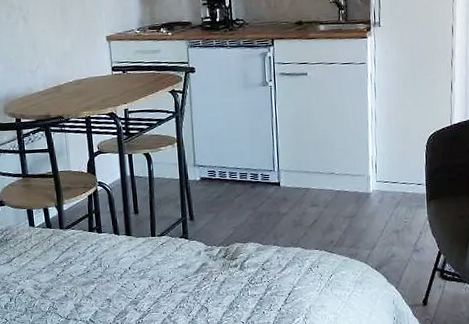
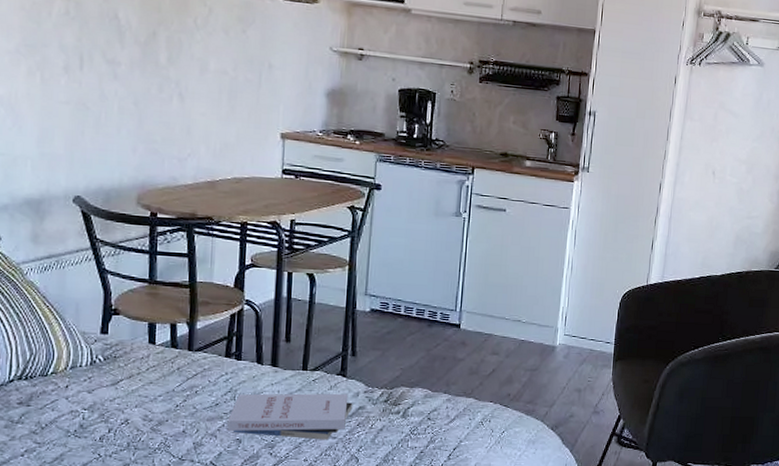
books: none [98,253,197,295] -> present [227,393,353,440]

